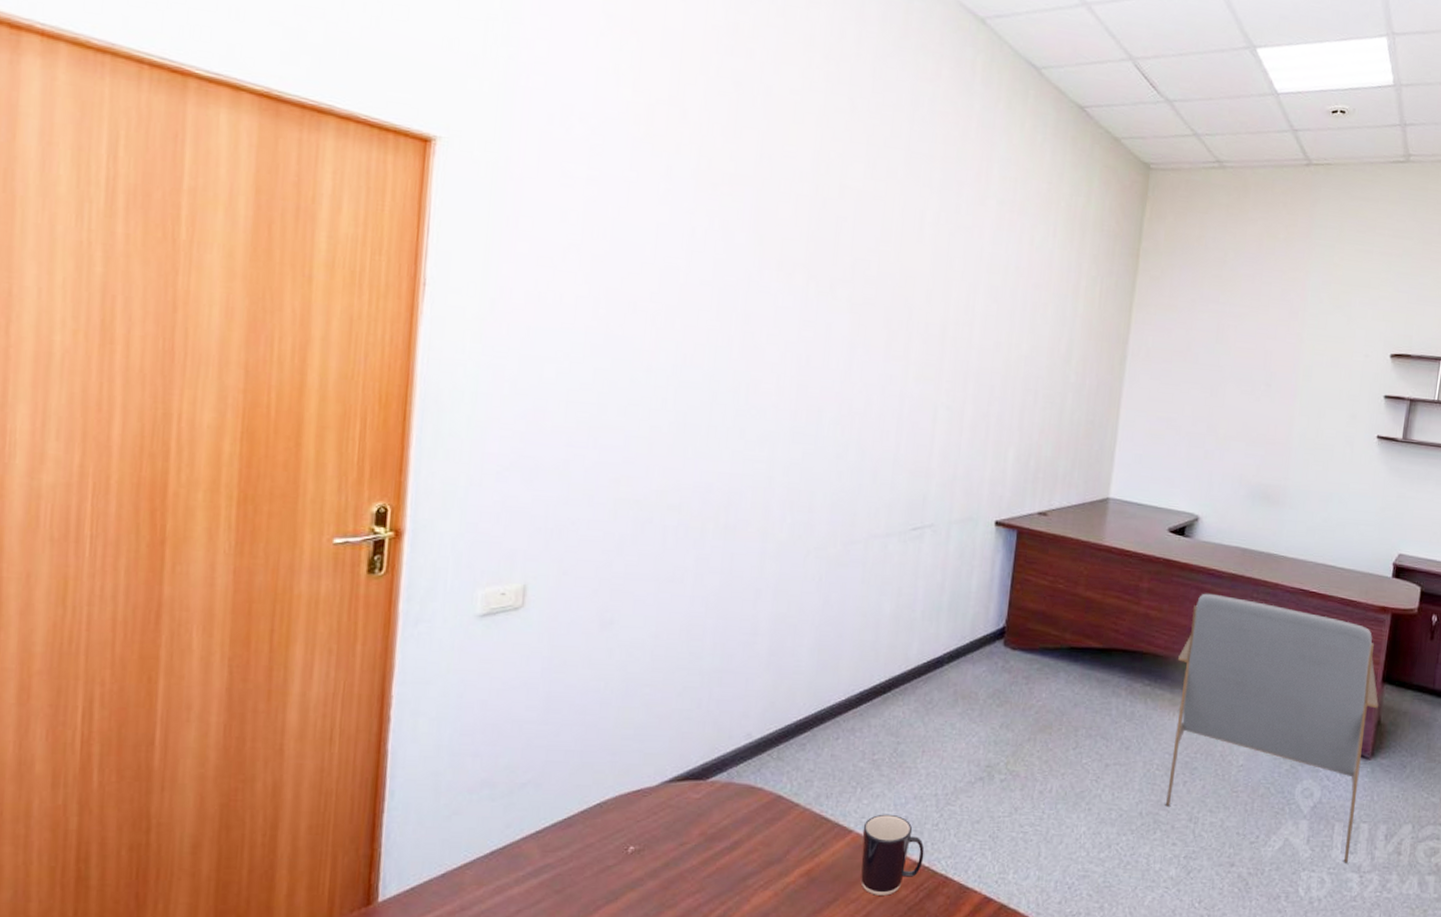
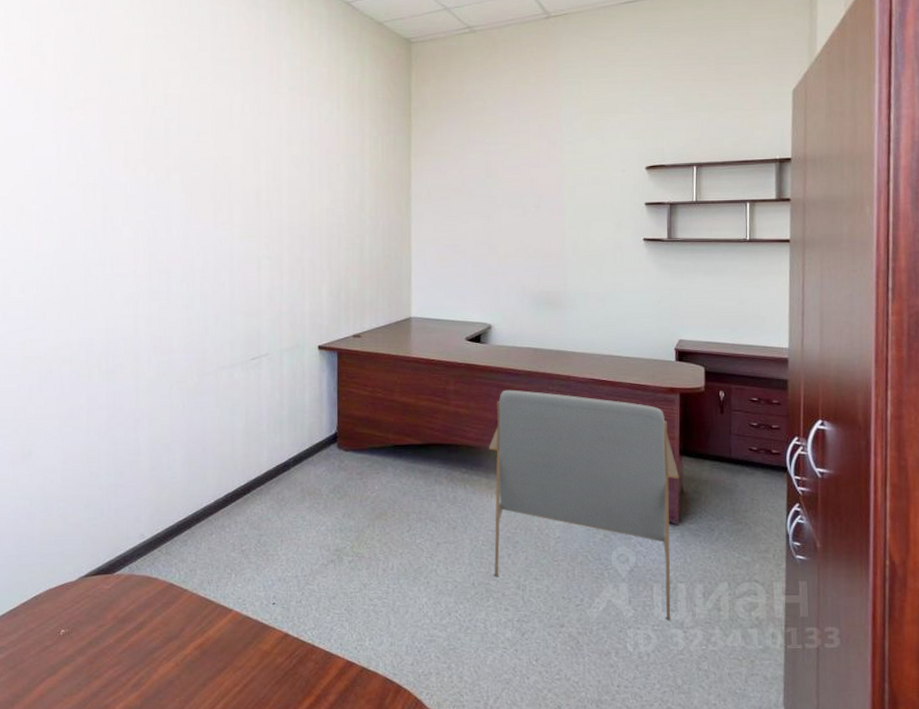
mug: present [860,814,925,896] -> none [240,594,293,663]

